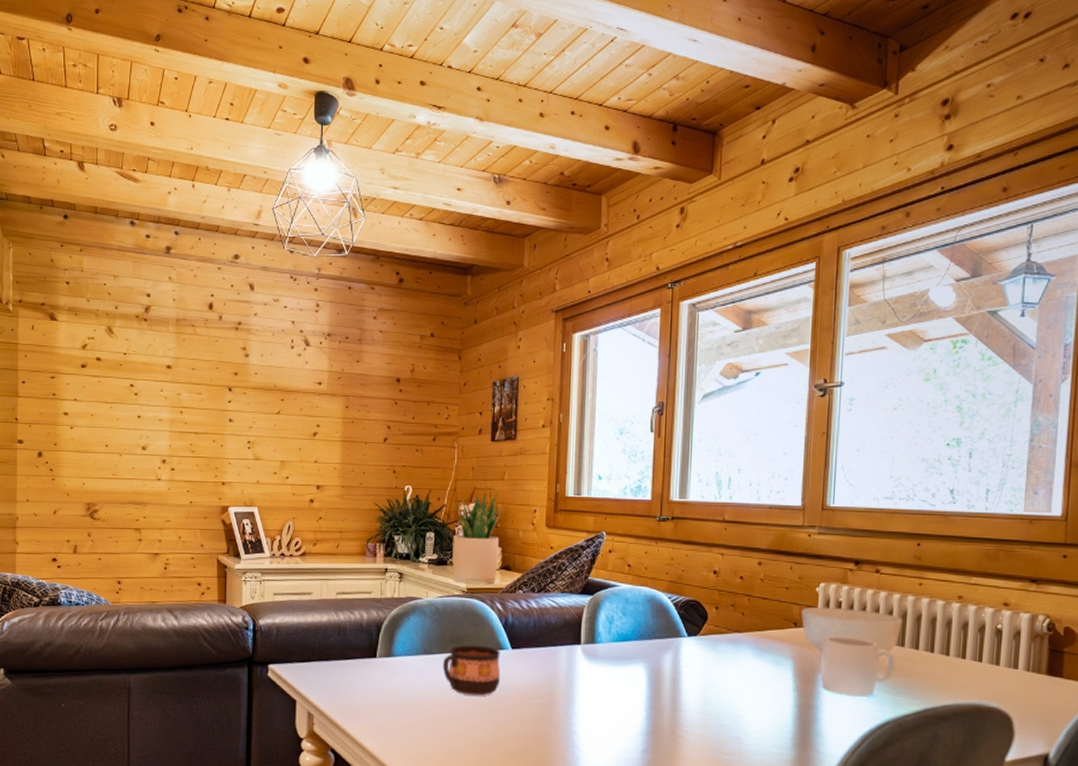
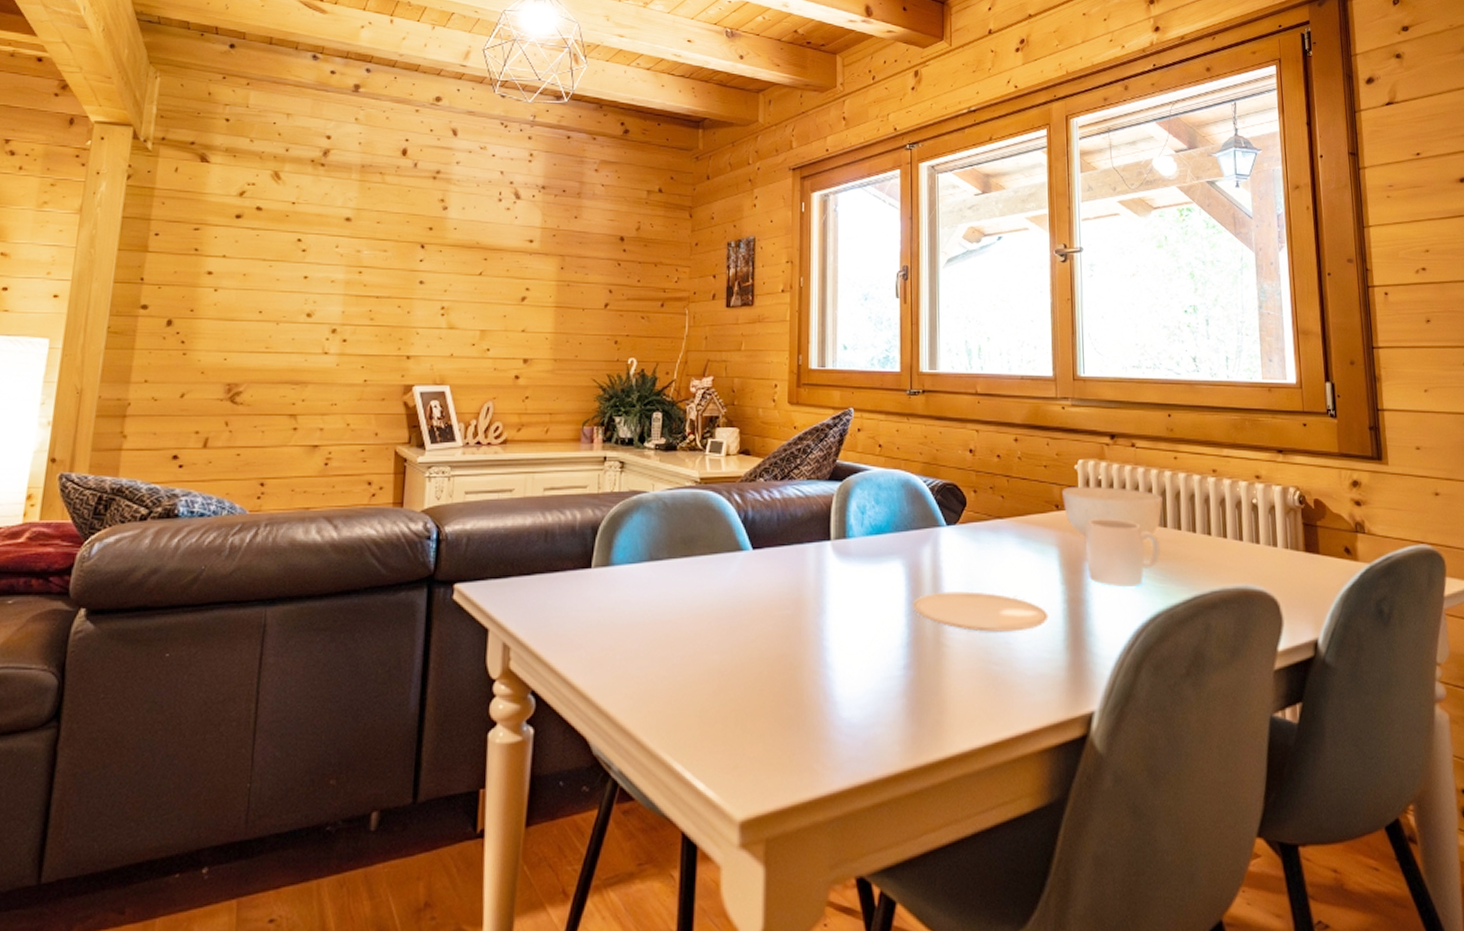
cup: present [442,644,500,696] -> none [671,546,739,610]
planter: present [452,491,502,584] -> none [683,363,739,472]
plate: none [653,692,779,729] -> present [913,591,1049,632]

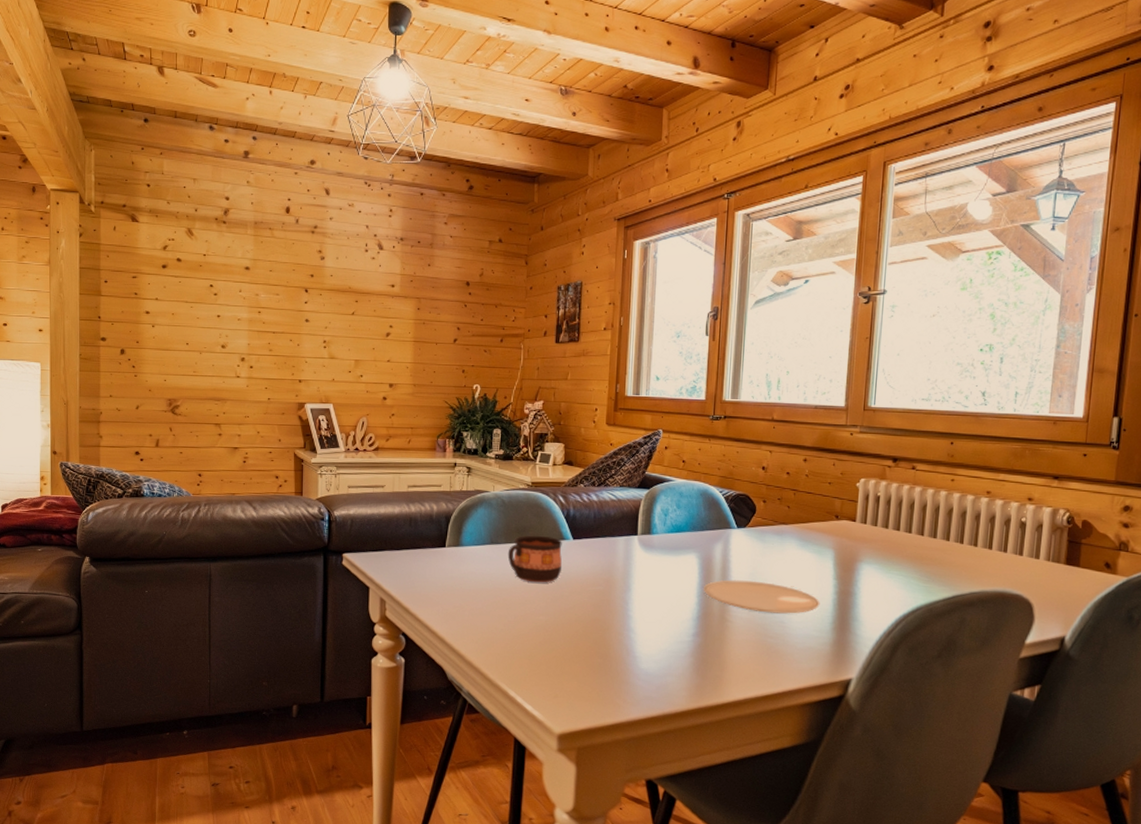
cup: none [671,546,739,610] -> present [507,535,562,583]
bowl: present [1061,487,1163,541] -> none [842,501,935,548]
mug: present [1086,519,1160,588] -> none [859,528,928,586]

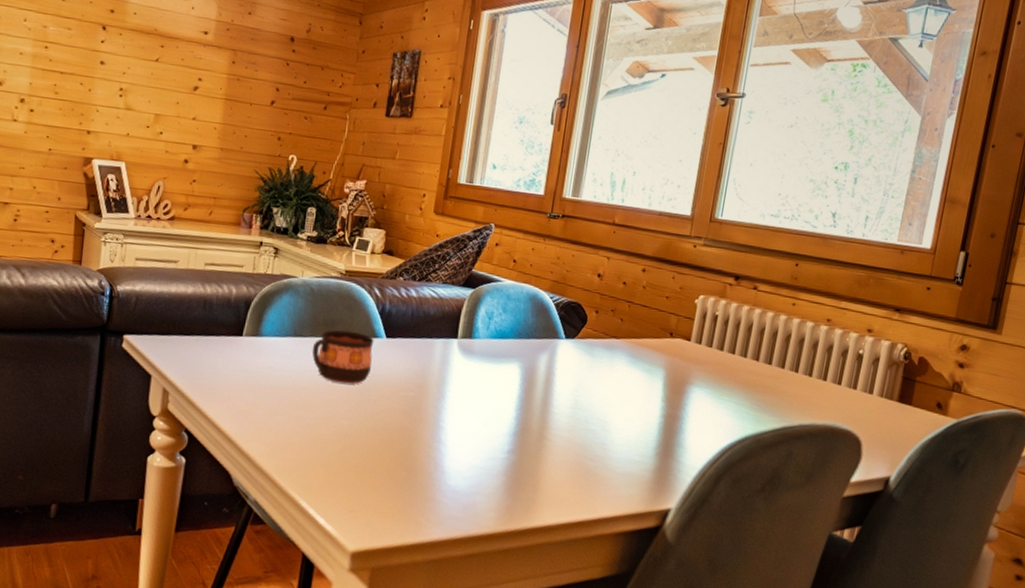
plate: present [704,580,820,614] -> none [523,394,645,436]

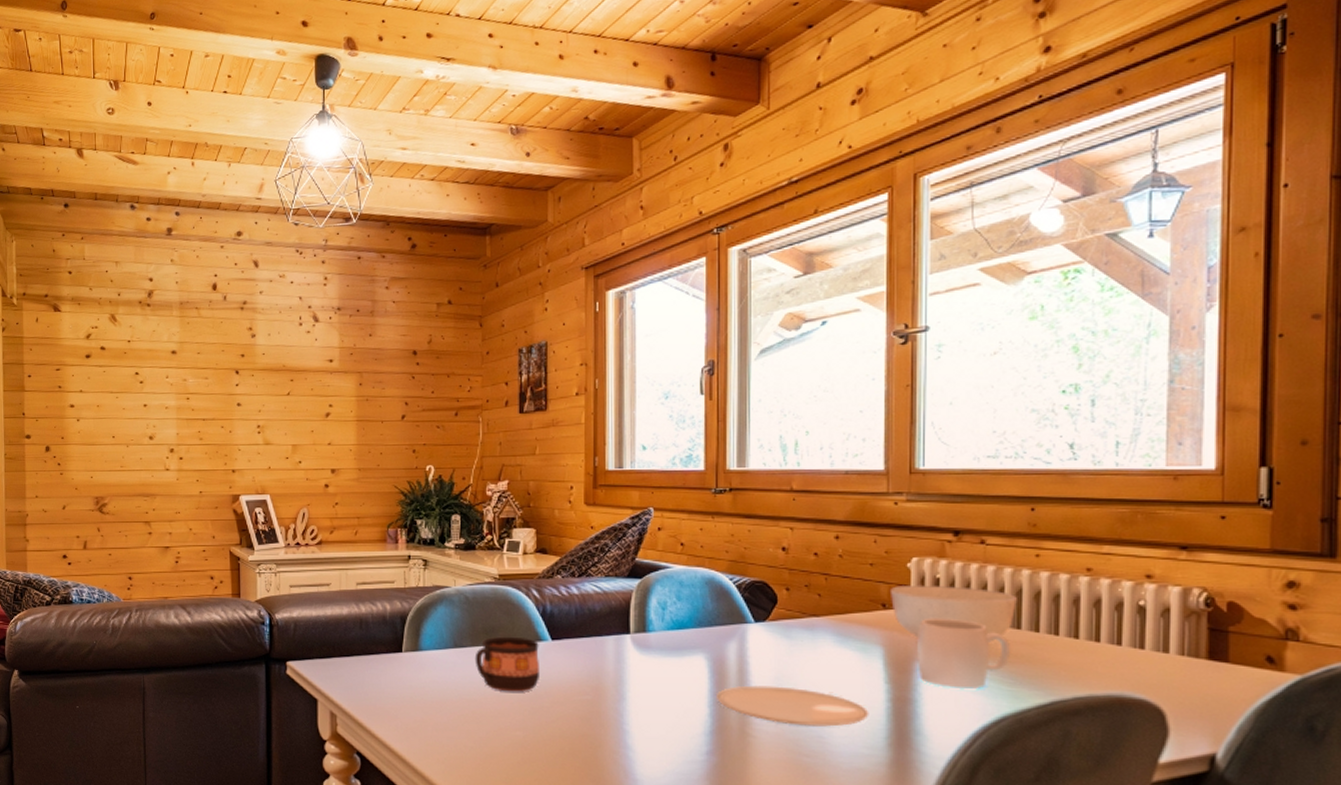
plate: none [523,394,645,436] -> present [717,685,869,727]
bowl: none [677,318,773,374] -> present [889,586,1017,642]
mug: none [689,349,761,413] -> present [917,619,1010,690]

